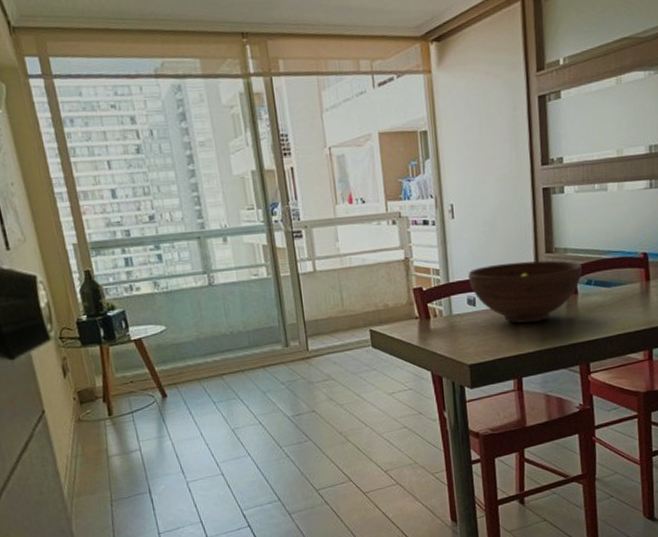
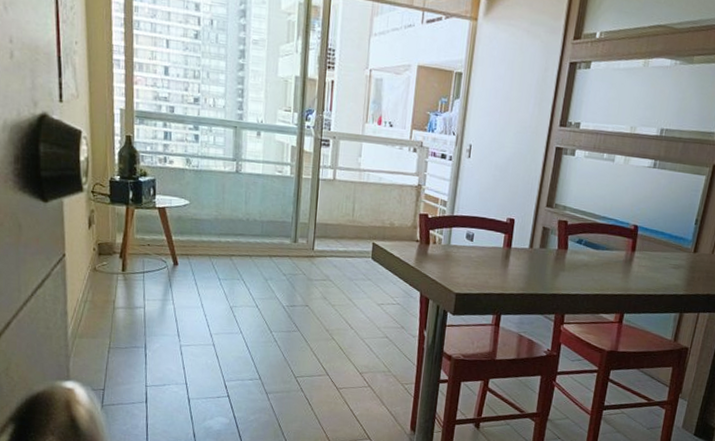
fruit bowl: present [468,260,582,324] -> none [471,207,576,268]

